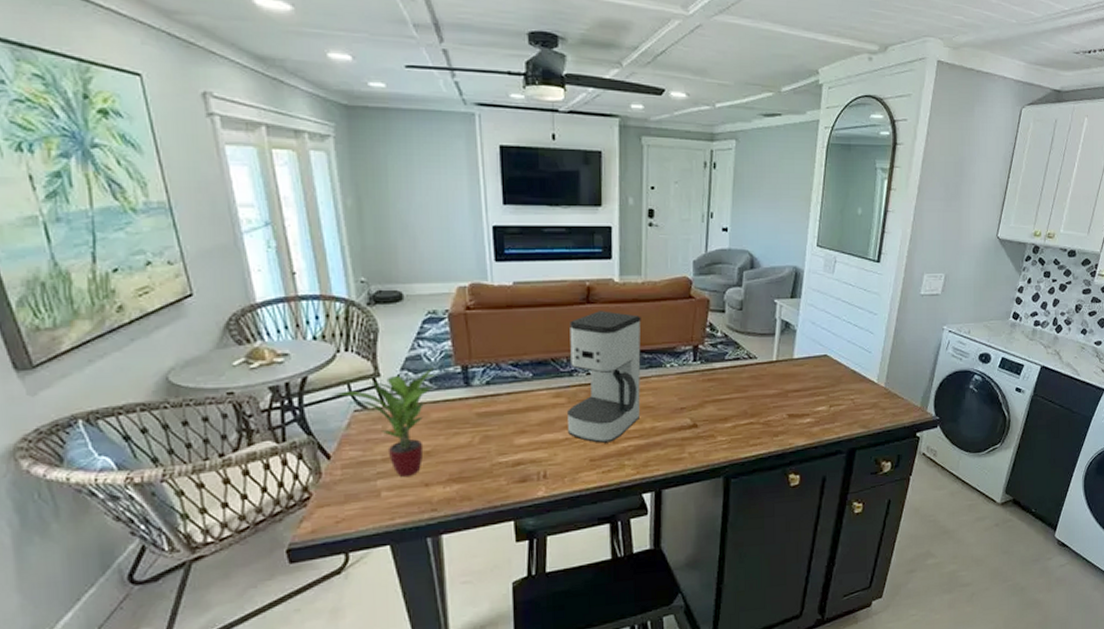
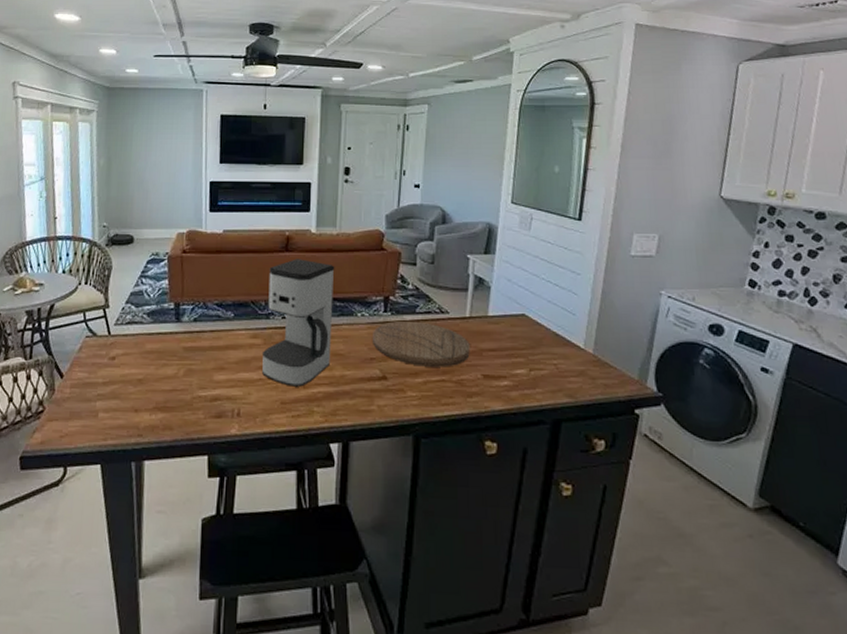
potted plant: present [331,366,436,476] -> none [70,301,153,400]
cutting board: none [683,368,776,412] -> present [373,320,470,367]

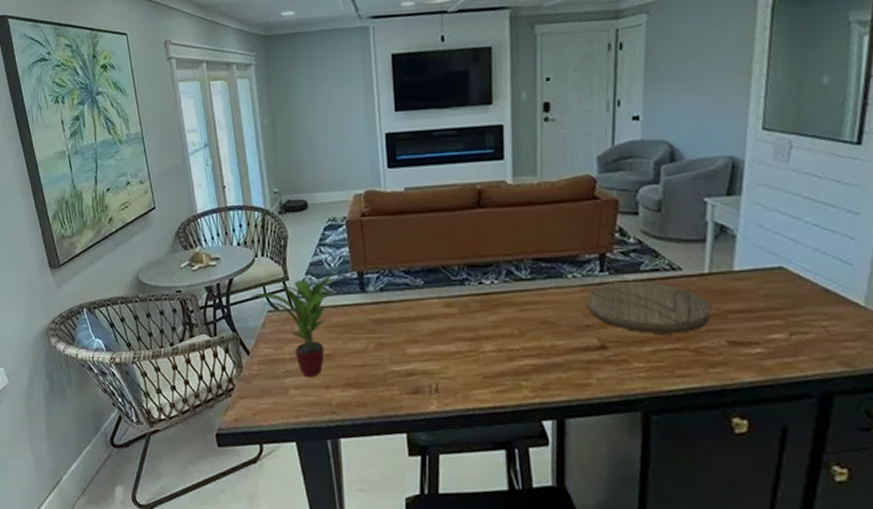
potted plant: none [70,301,153,400] -> present [250,271,335,377]
coffee maker: present [262,259,335,387] -> none [458,215,538,359]

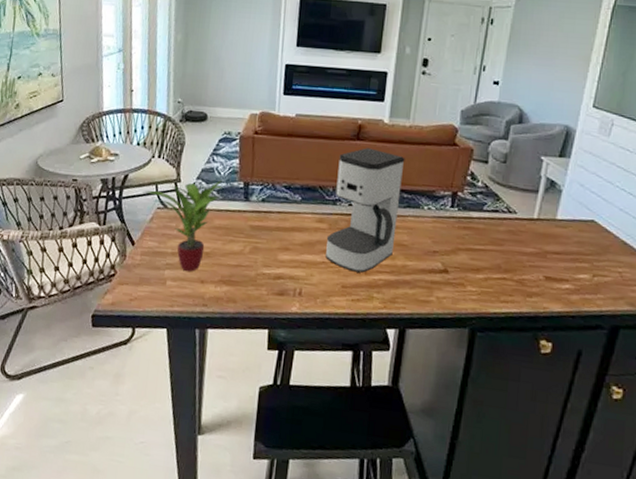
coffee maker: none [458,215,538,359] -> present [326,148,405,273]
cutting board: present [587,280,711,333] -> none [437,217,535,266]

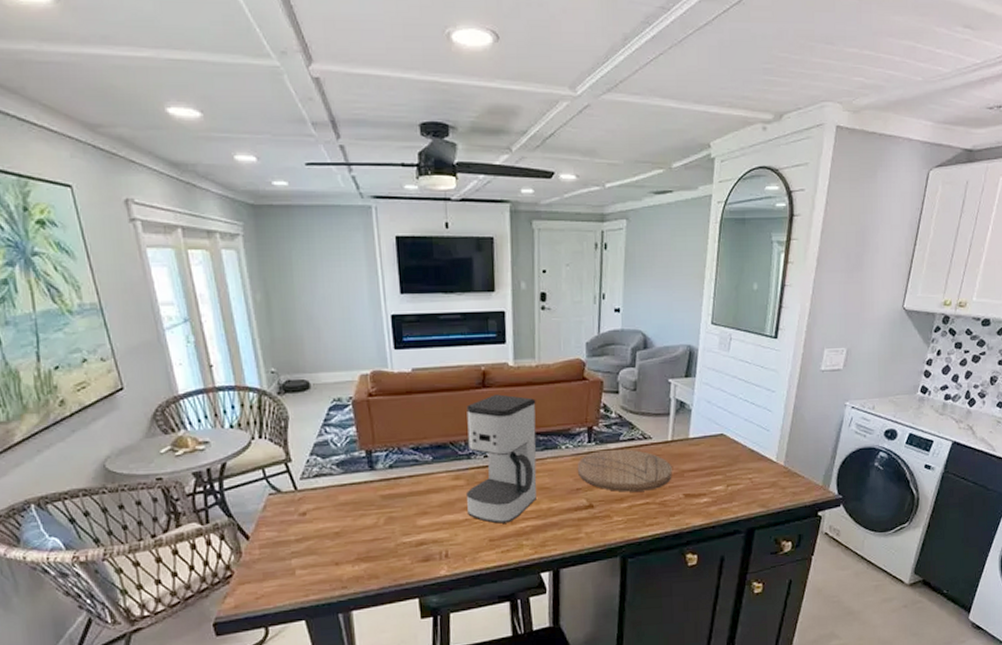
potted plant: present [143,179,223,271] -> none [248,451,342,556]
cutting board: none [437,217,535,266] -> present [578,449,672,492]

